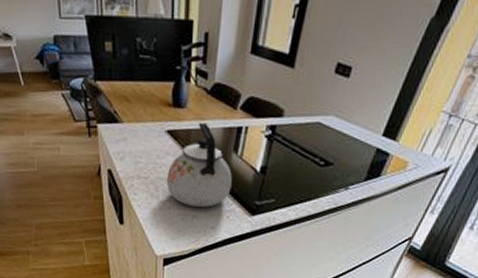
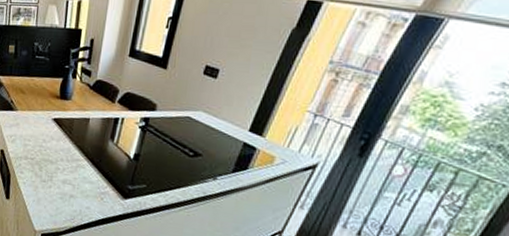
kettle: present [166,122,232,207] -> none [49,112,108,189]

